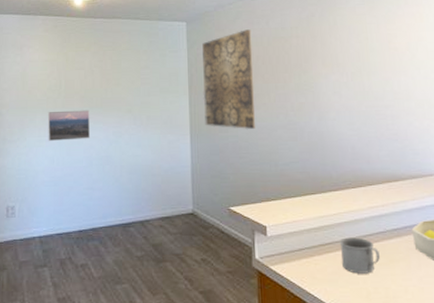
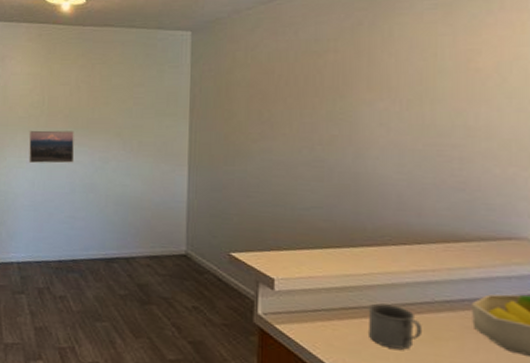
wall art: present [202,29,256,129] -> none [206,41,274,164]

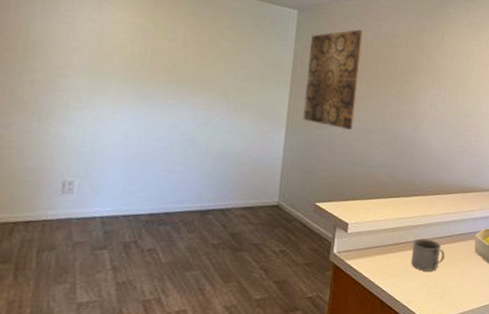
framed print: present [28,130,75,164] -> none [123,81,178,118]
wall art: none [206,41,274,164] -> present [303,29,363,130]

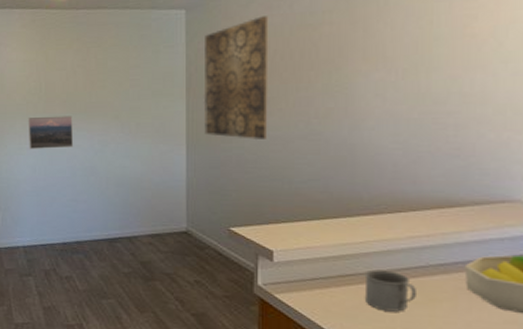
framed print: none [123,81,178,118] -> present [27,116,74,149]

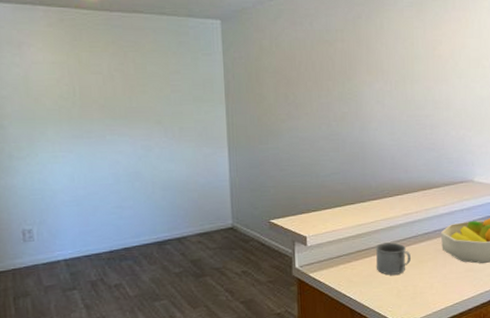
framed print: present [27,116,74,149] -> none [61,121,116,157]
wall art: present [203,16,269,139] -> none [240,31,297,141]

